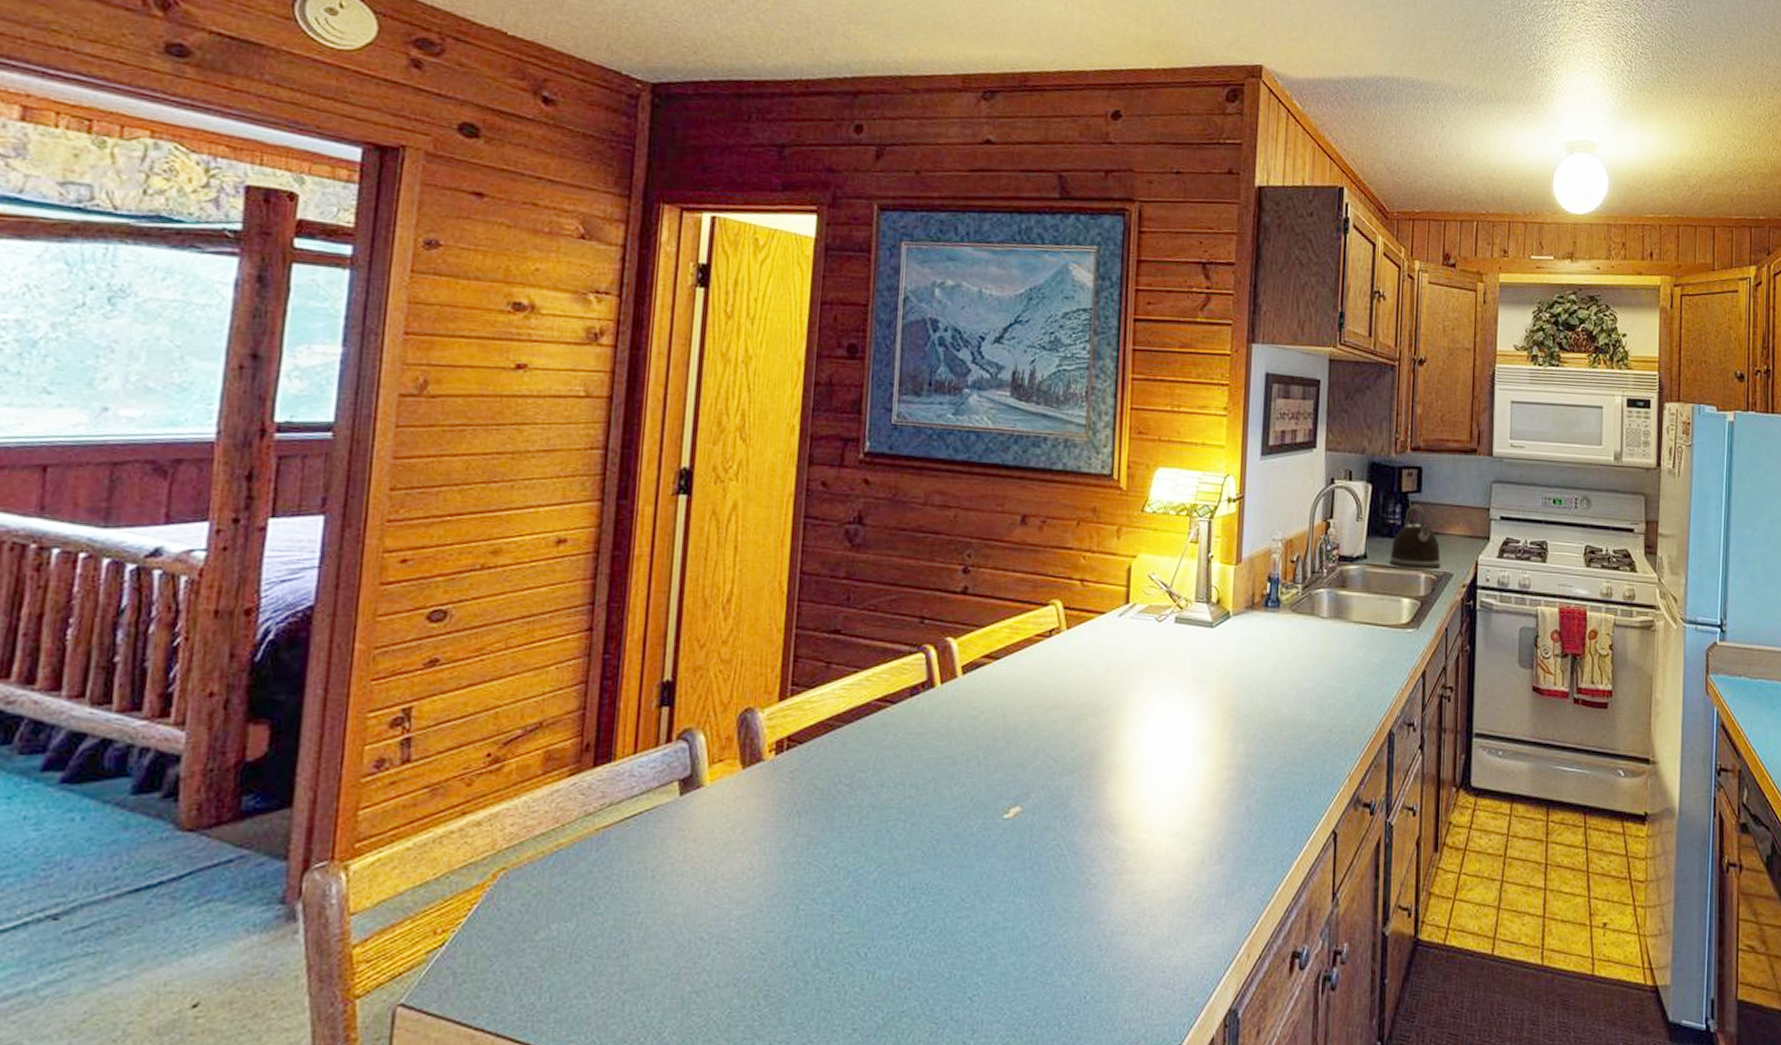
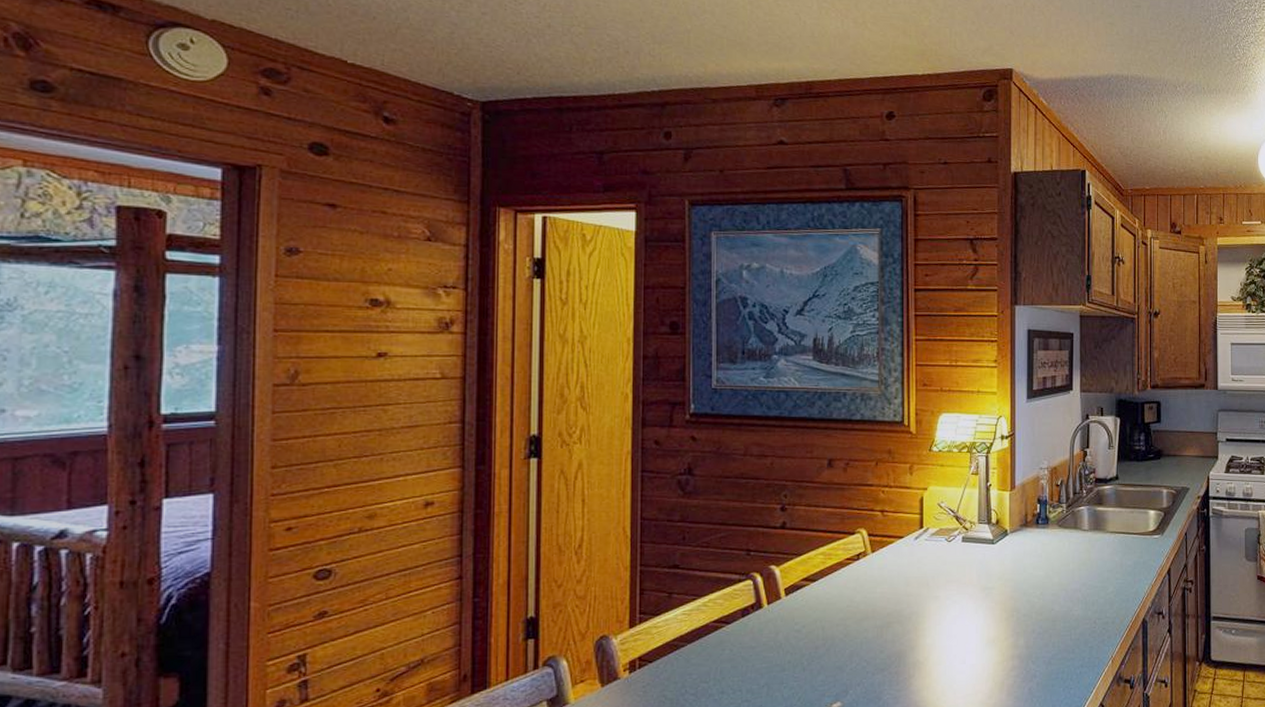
kettle: present [1389,504,1441,570] -> none [1137,433,1179,486]

